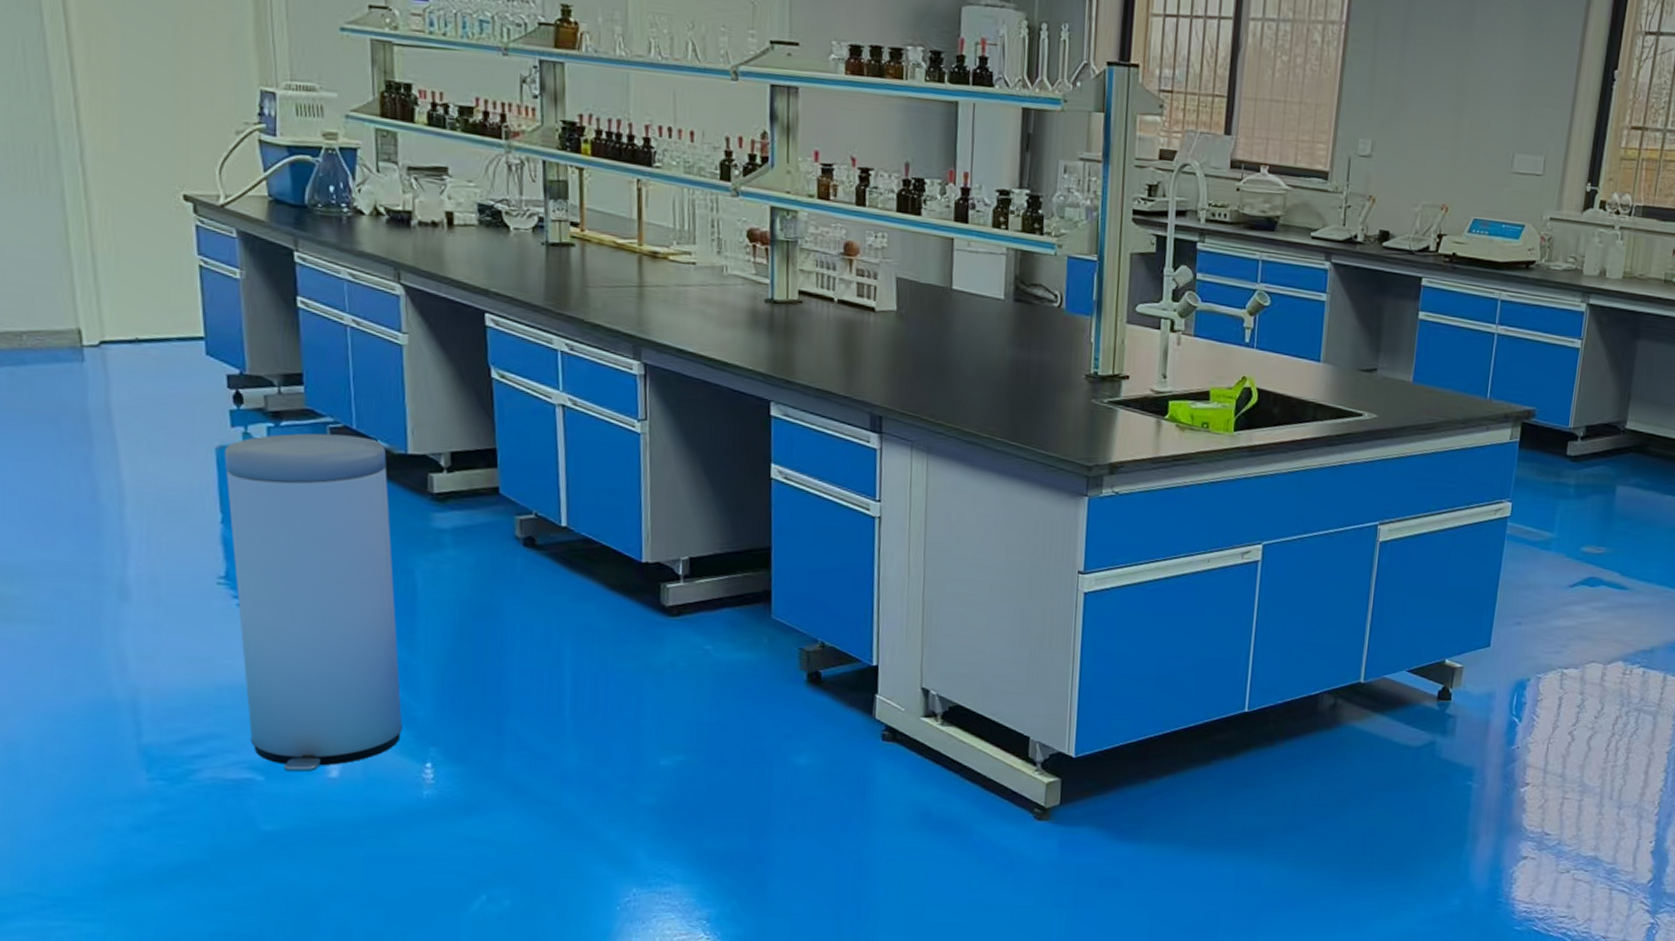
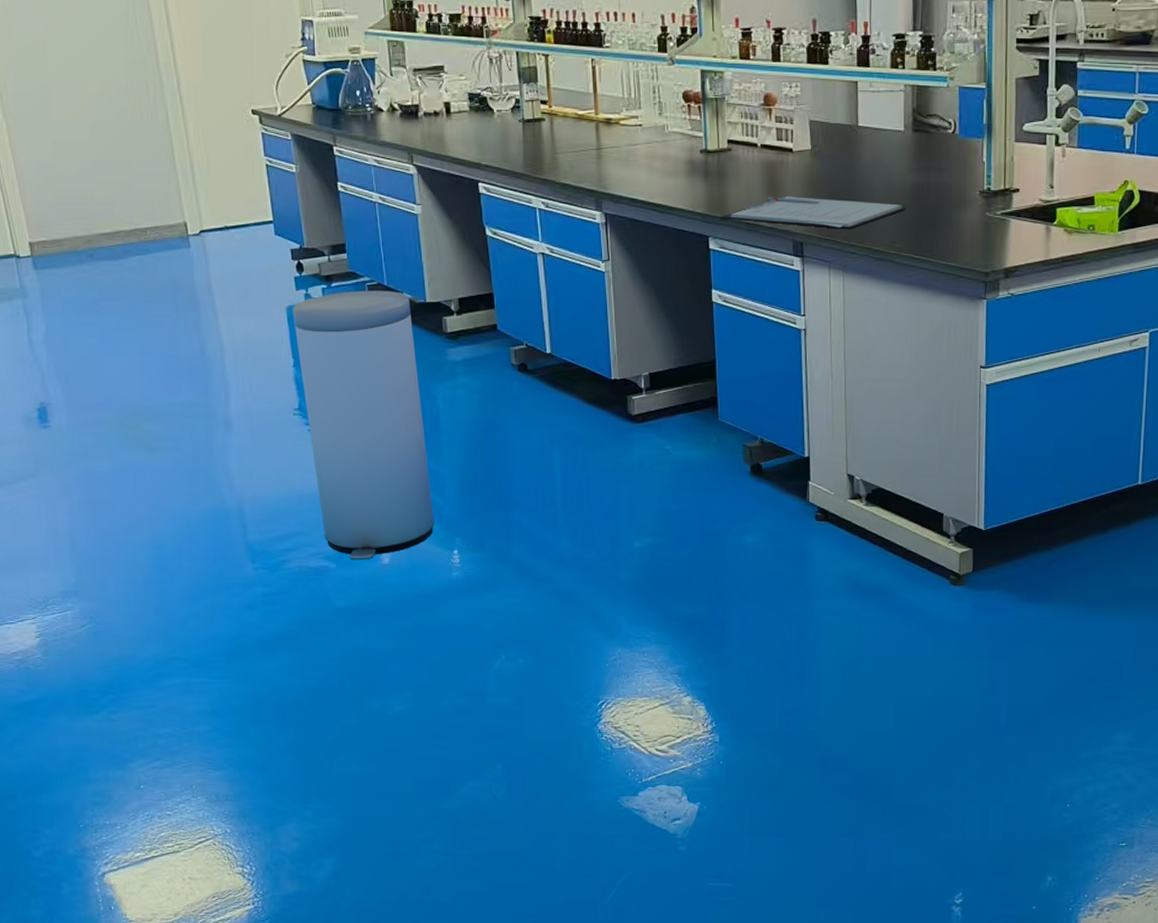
clipboard: none [785,360,1003,406] -> present [720,195,906,229]

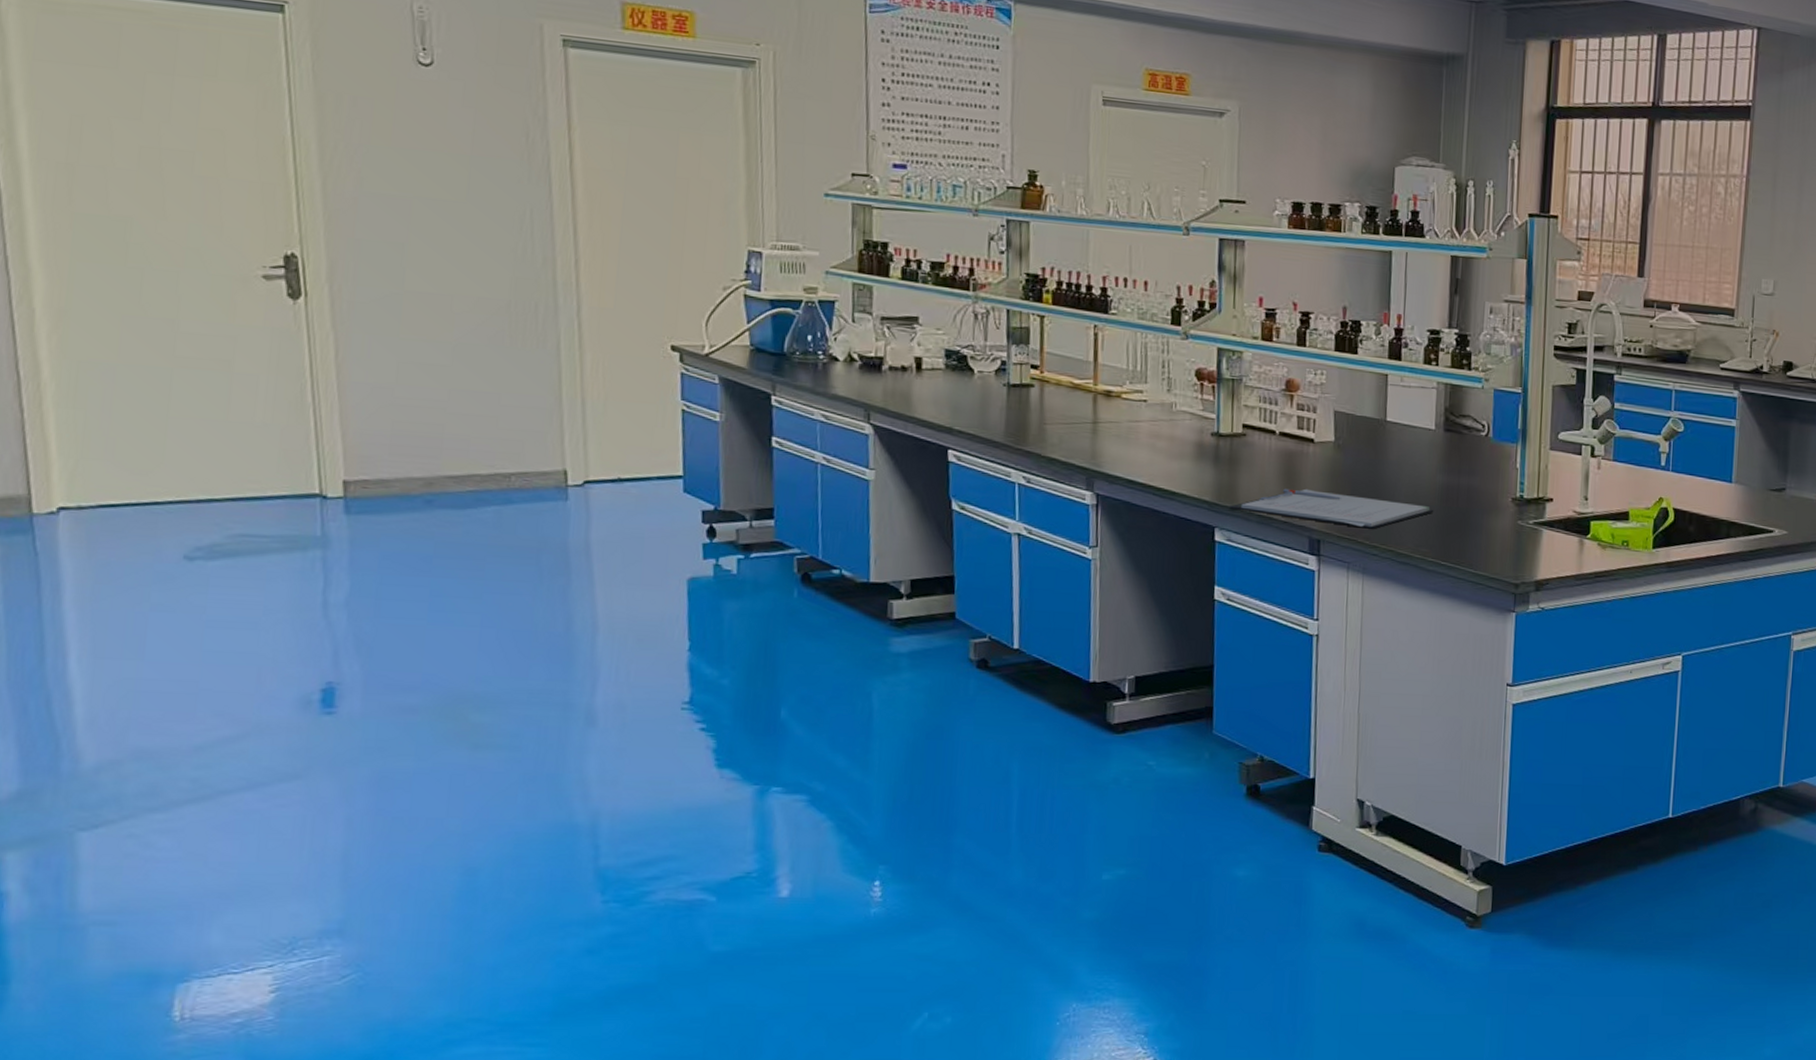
pedal bin: present [292,290,435,561] -> none [694,564,854,893]

